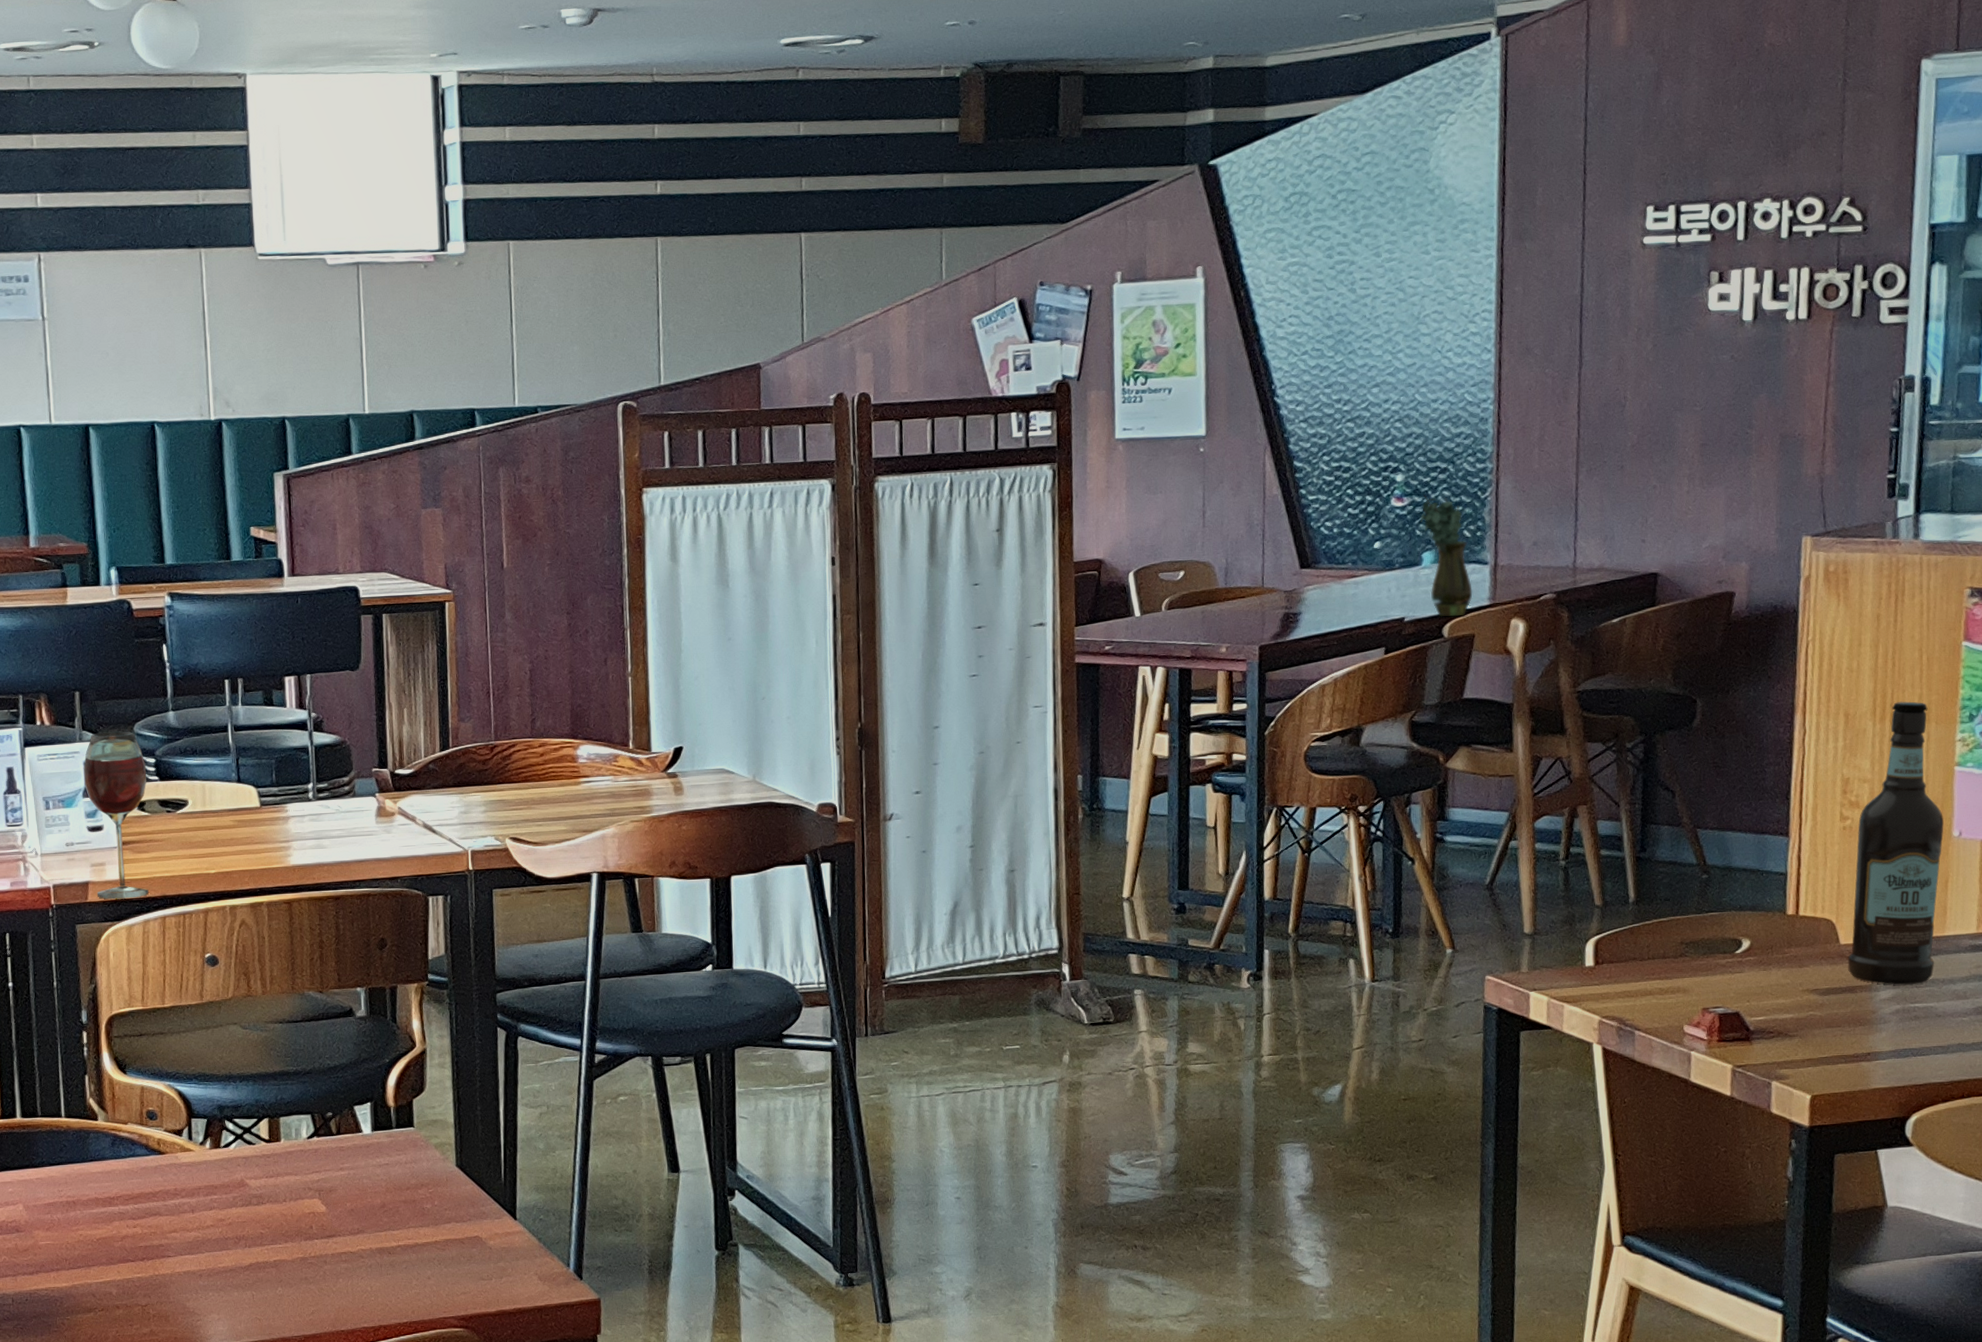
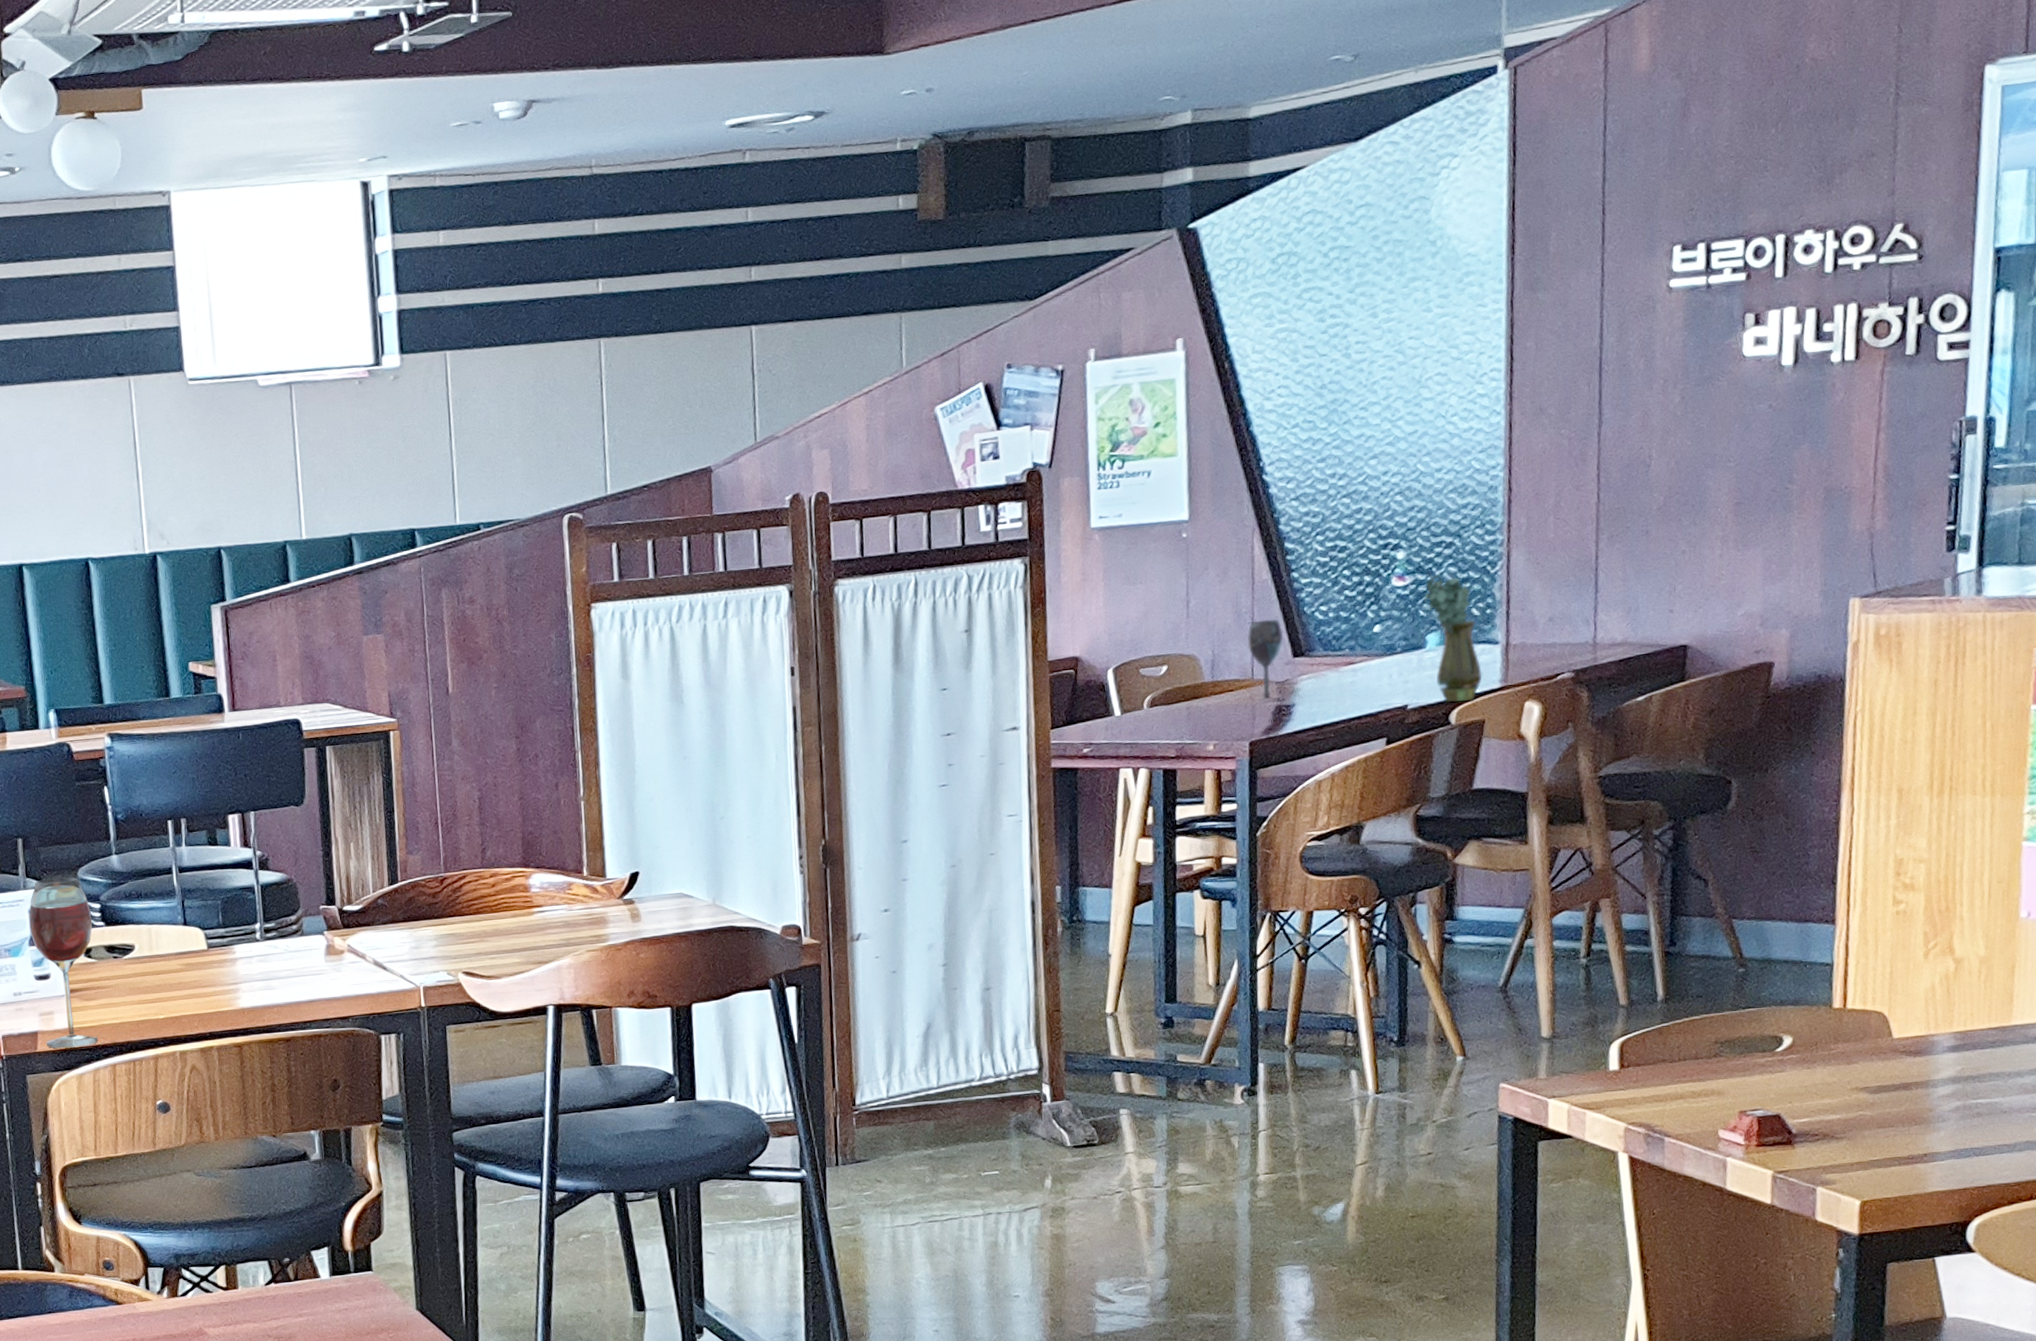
wine glass: none [1258,532,1292,608] -> present [1247,618,1284,701]
root beer: present [1847,701,1944,985] -> none [1901,773,2010,1080]

